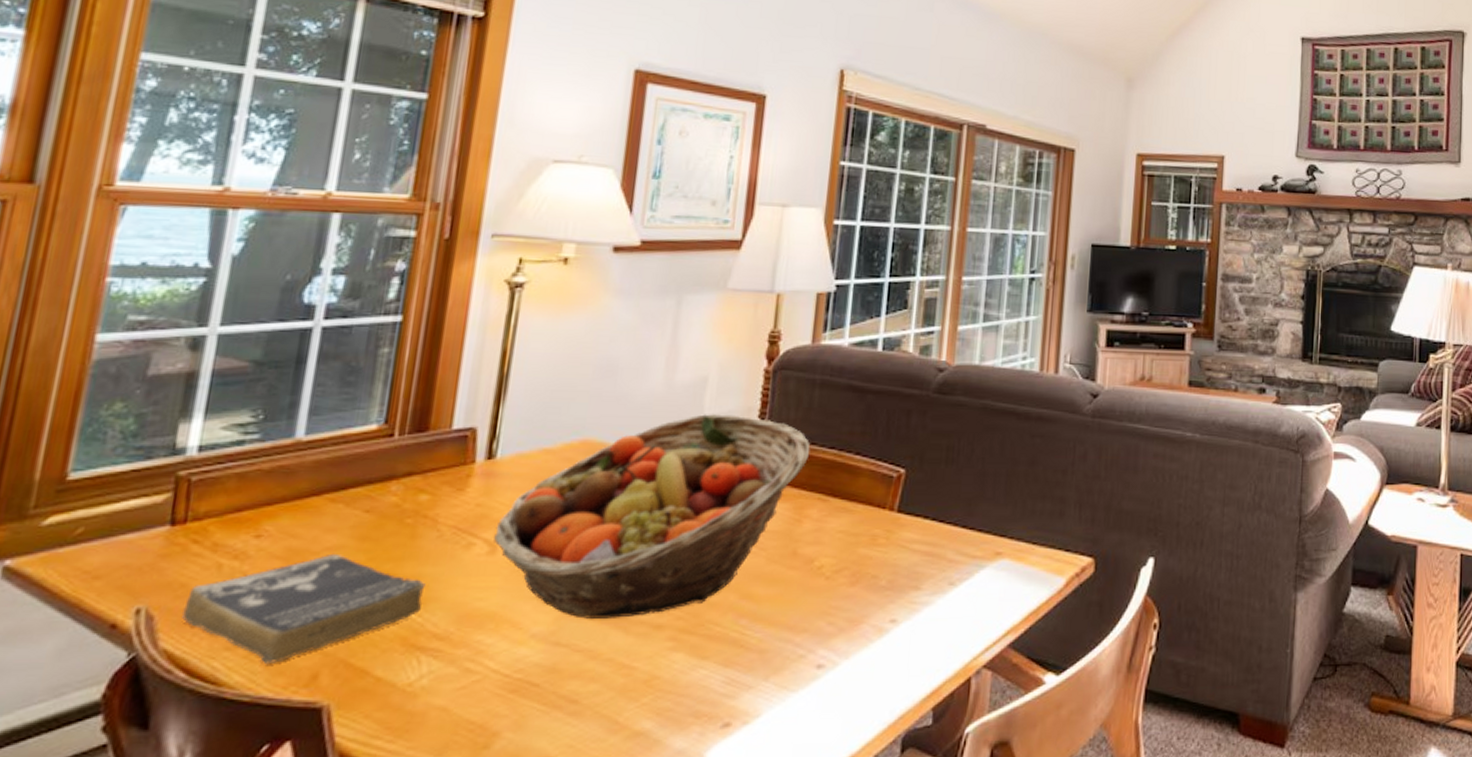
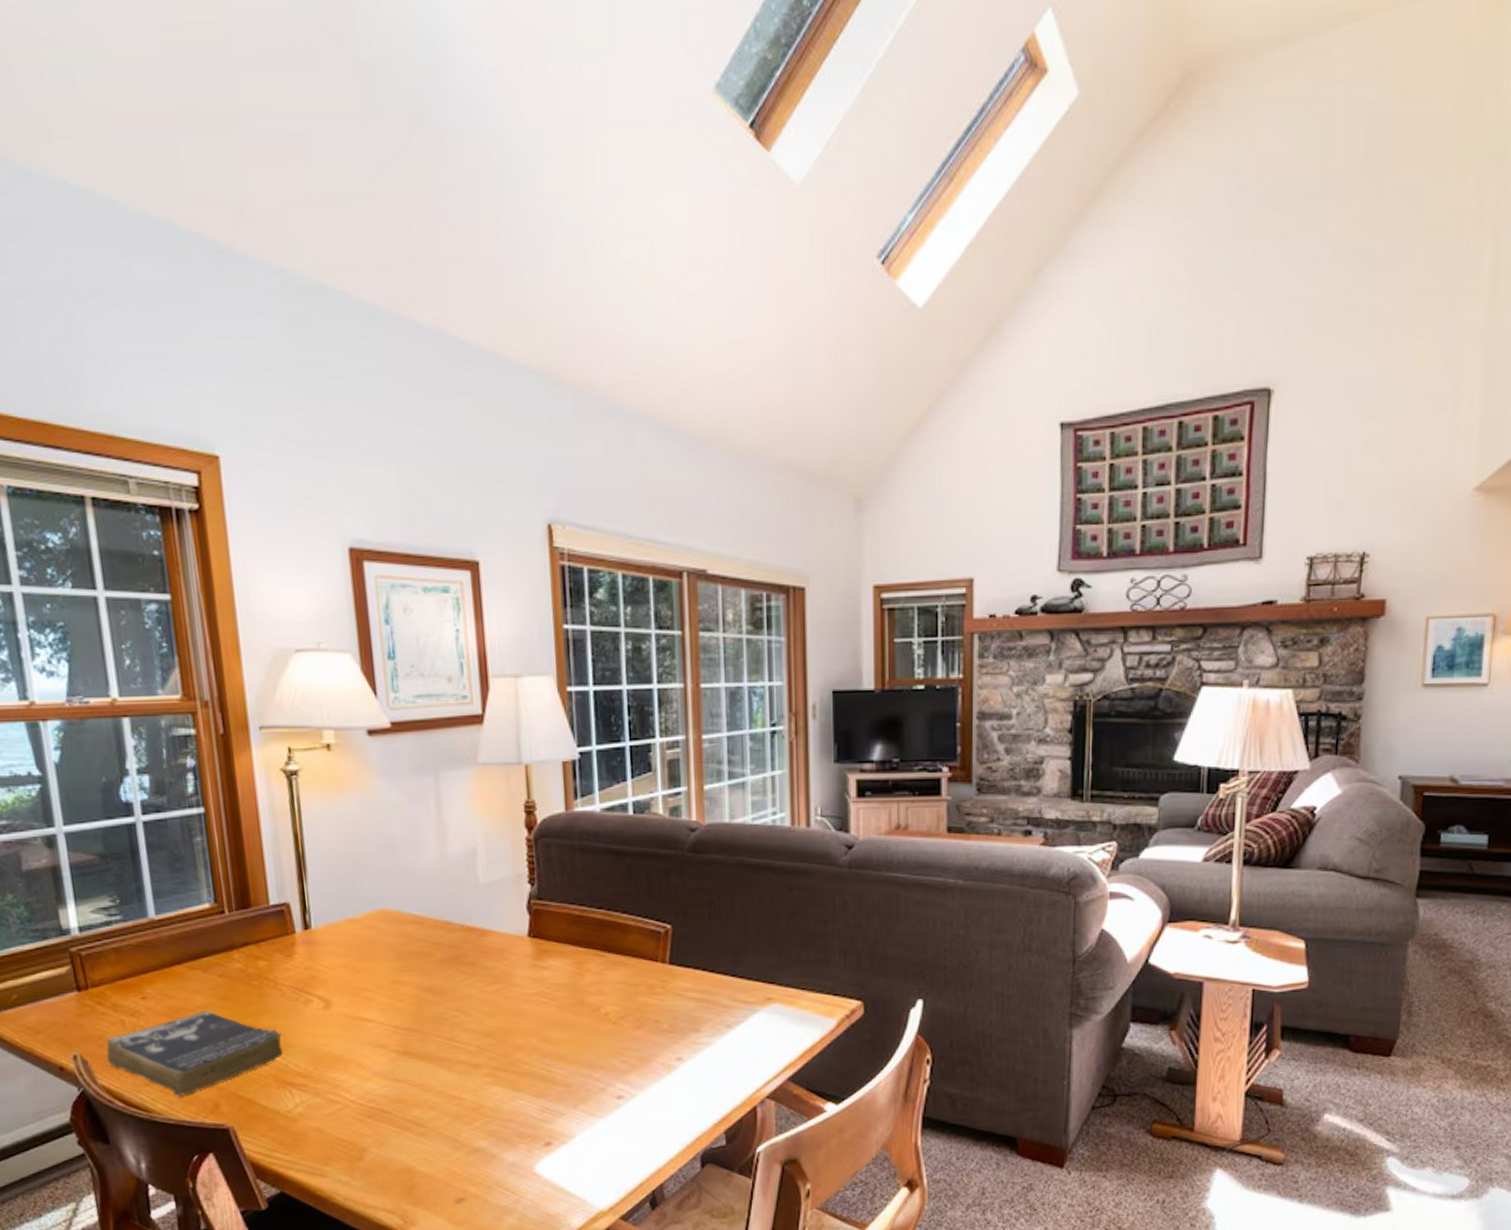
fruit basket: present [493,414,810,619] -> none [325,881,581,1060]

